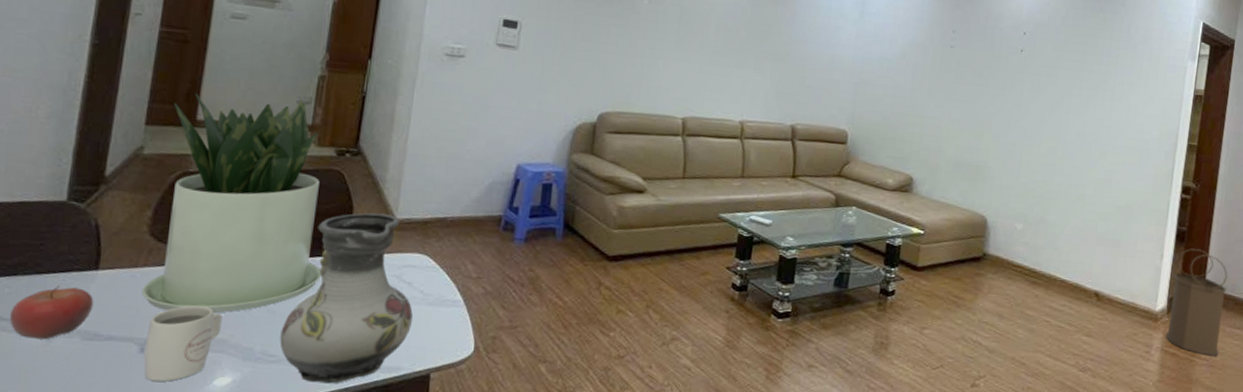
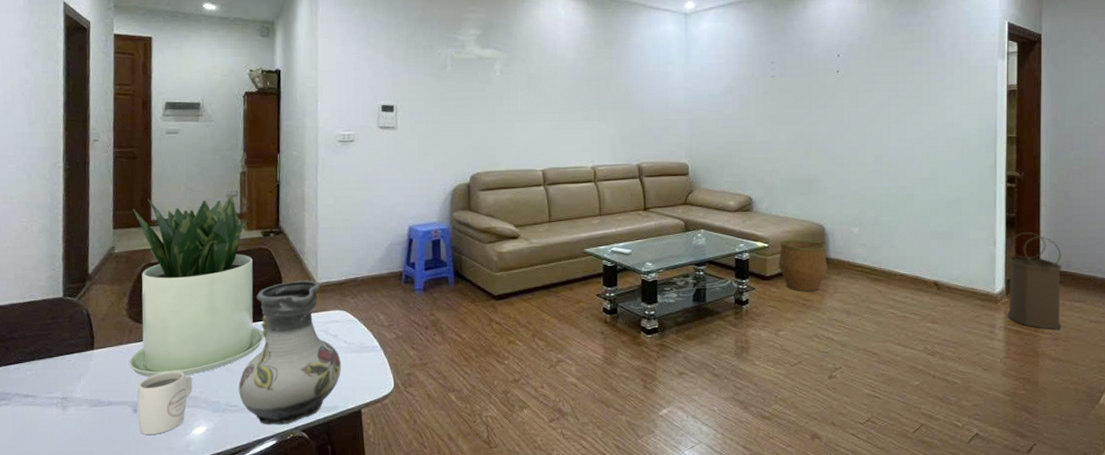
fruit: present [10,285,94,340] -> none [34,365,94,409]
basket: none [932,228,986,290] -> present [779,238,828,292]

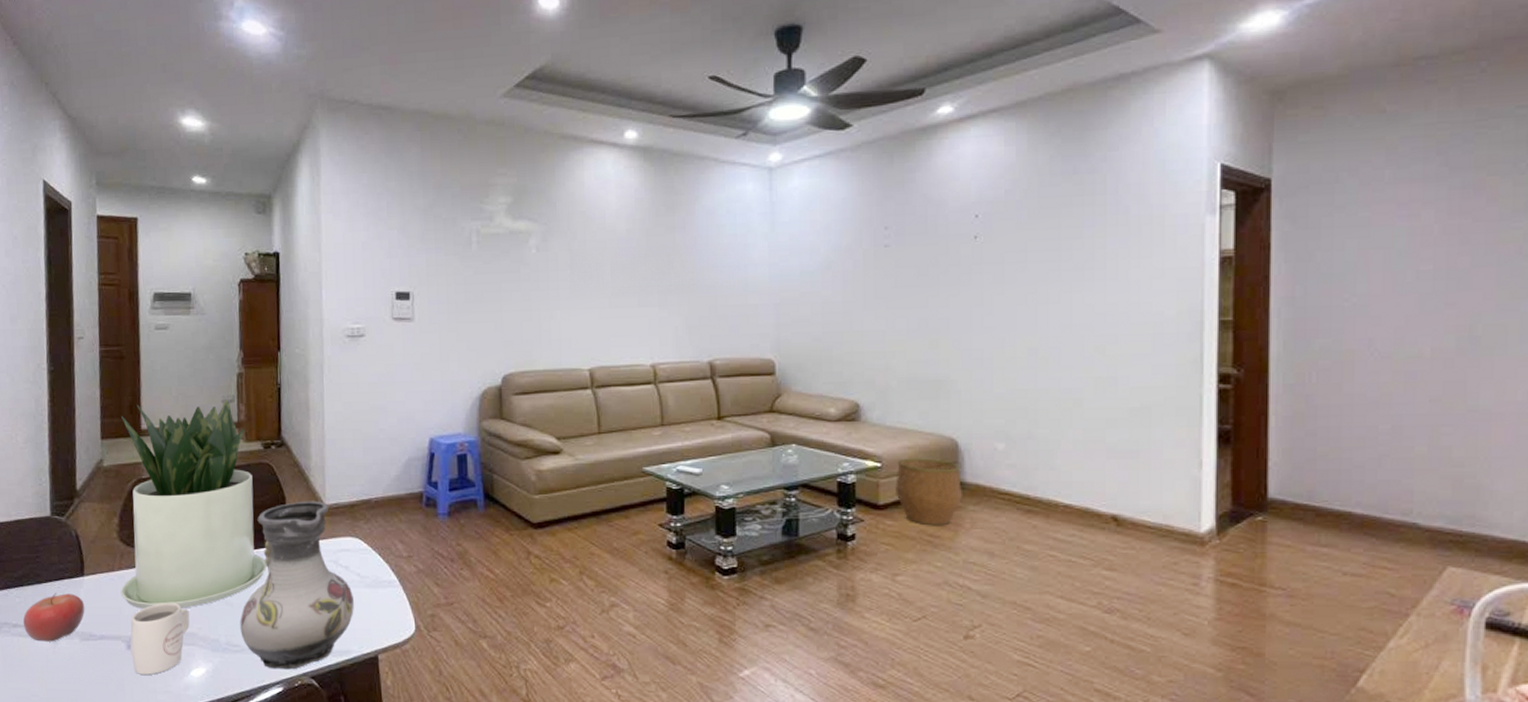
fruit: none [34,365,94,409] -> present [23,592,85,642]
basket: present [1007,232,1062,330] -> none [1219,450,1302,585]

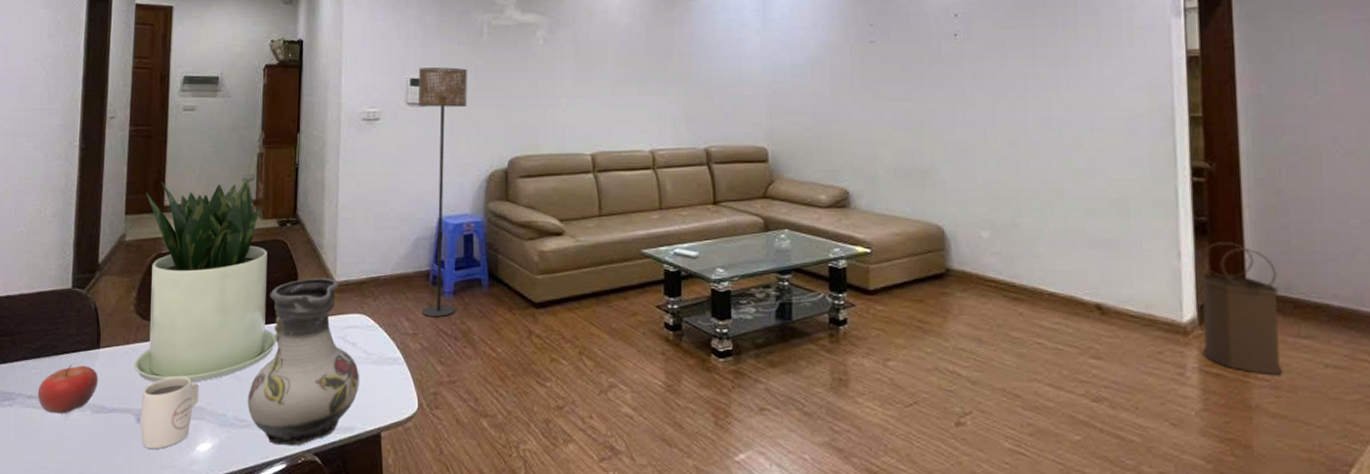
floor lamp: none [404,279,457,540] -> present [417,67,467,318]
basket: present [895,456,963,526] -> none [885,243,951,312]
basket: none [1219,450,1302,585] -> present [1200,242,1283,376]

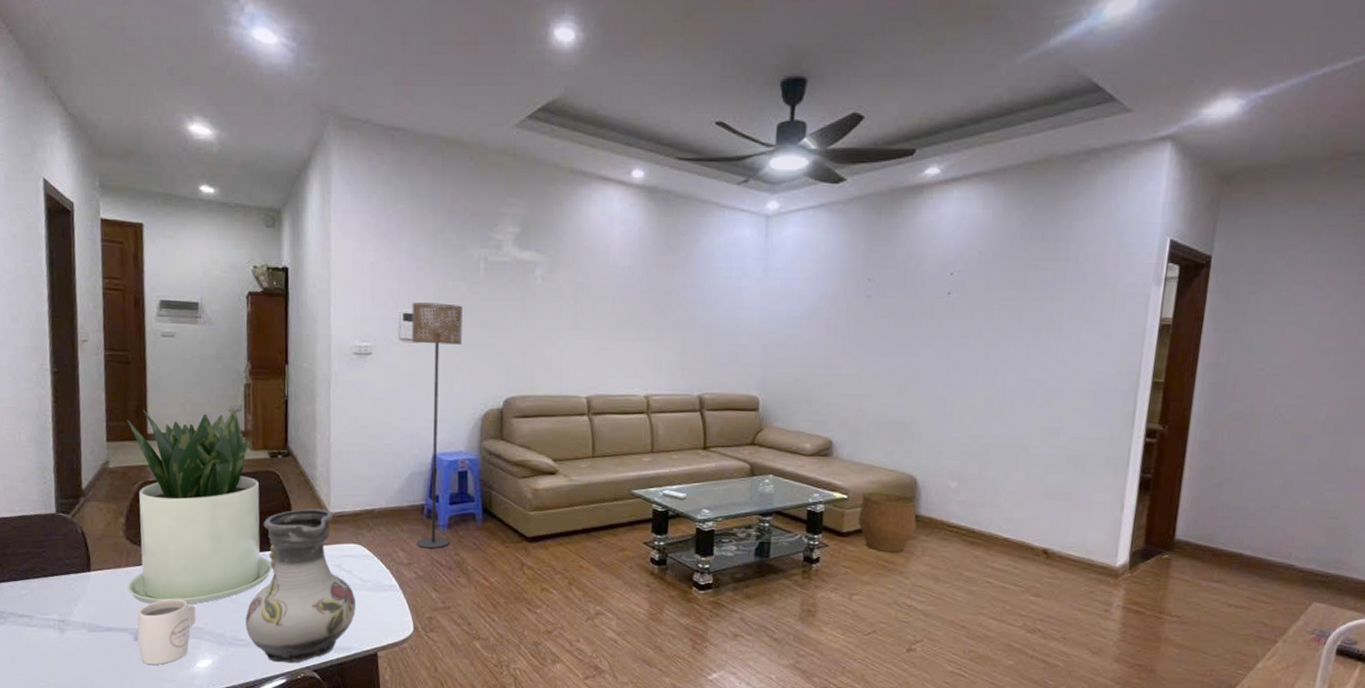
fruit: present [38,364,98,414] -> none [30,586,92,632]
basket: none [885,243,951,312] -> present [858,490,917,553]
basket: present [1200,242,1283,376] -> none [1127,497,1204,613]

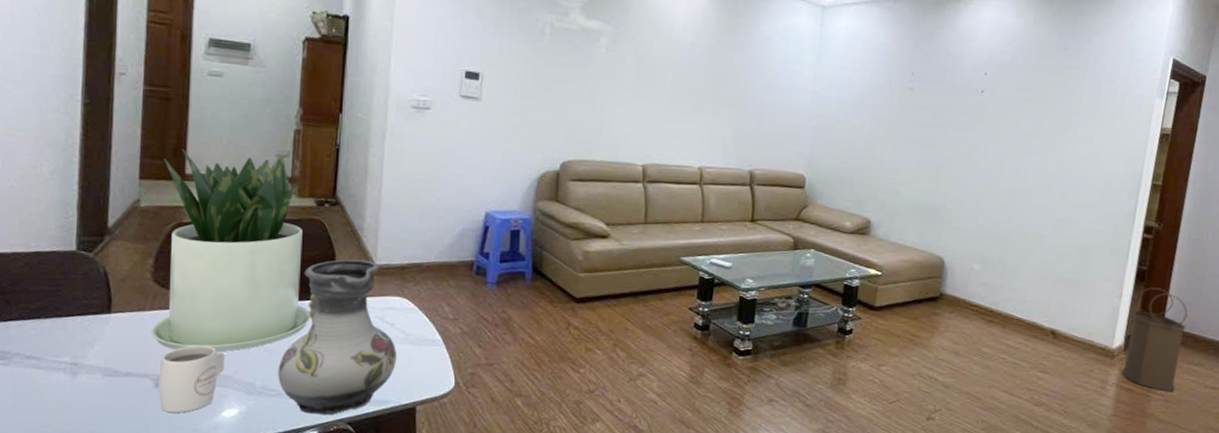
floor lamp: present [411,303,463,549] -> none [463,61,525,306]
basket: present [858,490,917,553] -> none [889,269,943,328]
basket: none [1127,497,1204,613] -> present [1121,287,1188,392]

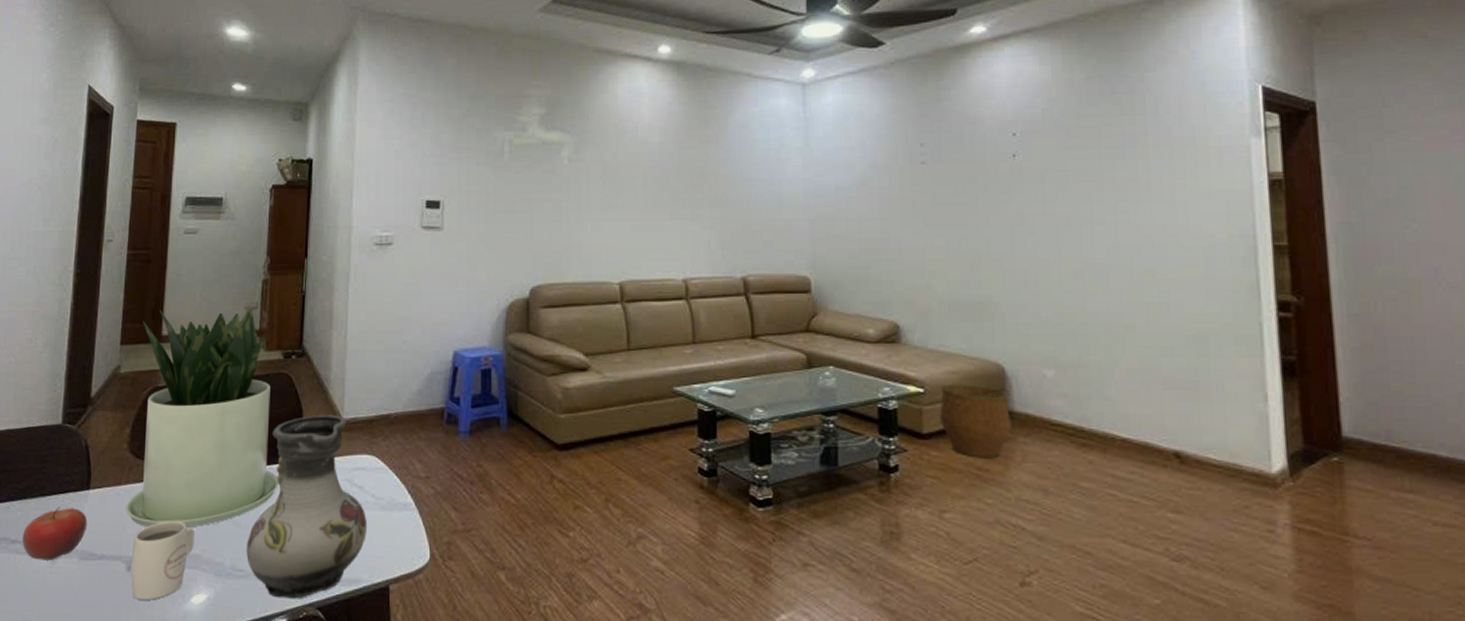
fruit: none [38,327,110,376] -> present [23,506,88,561]
basket: none [889,269,943,328] -> present [939,382,1013,459]
basket: present [1121,287,1188,392] -> none [1288,384,1386,534]

